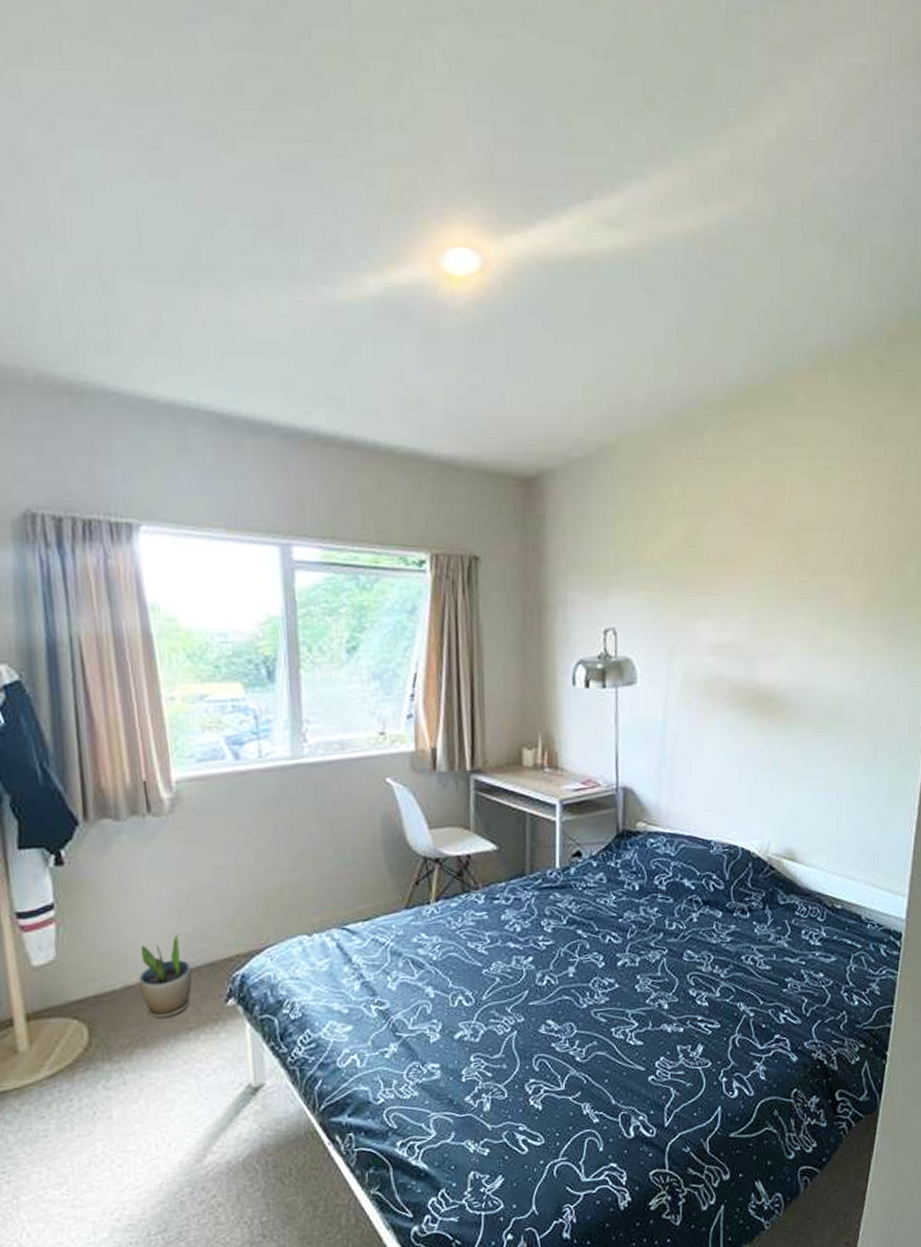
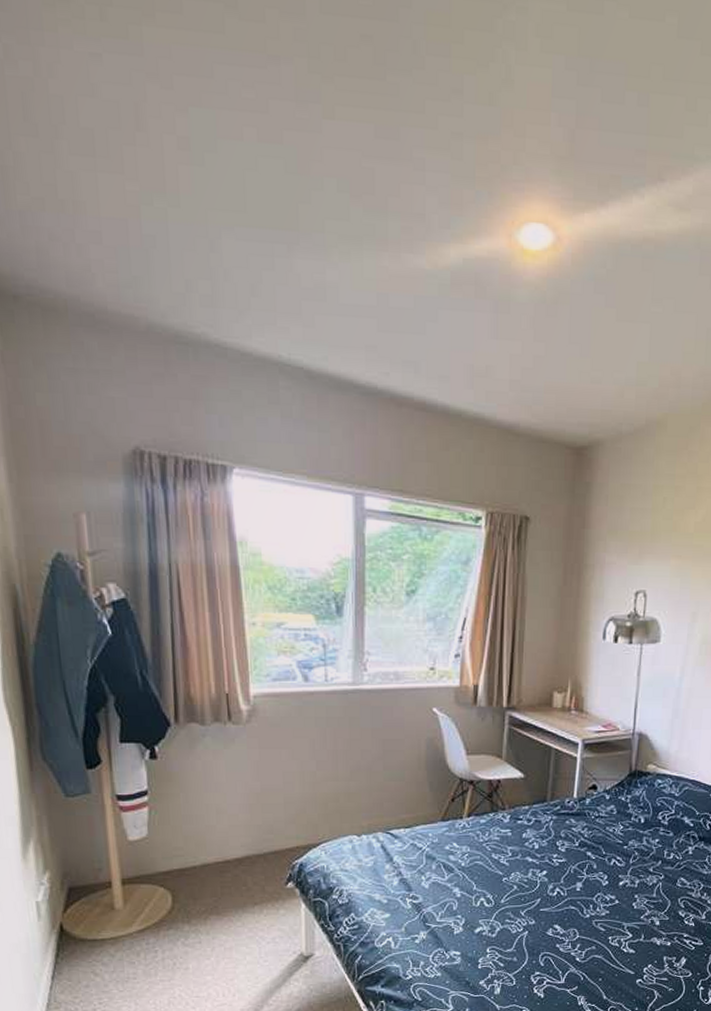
potted plant: present [139,934,192,1019] -> none [216,825,259,893]

